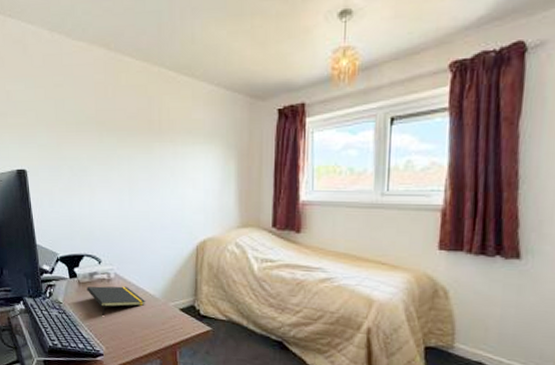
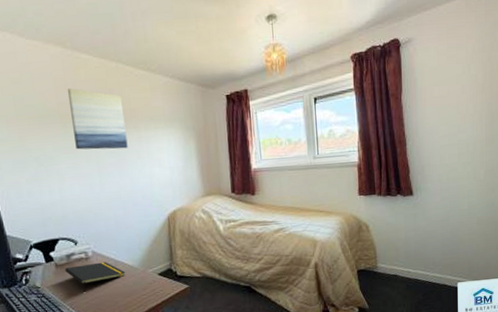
wall art: none [107,93,162,164] -> present [68,87,128,150]

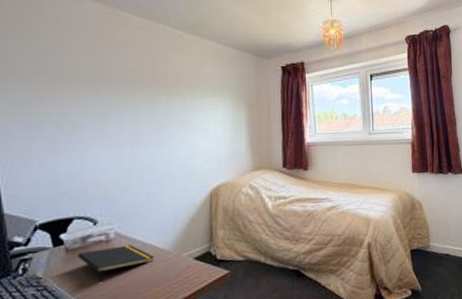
wall art: present [68,87,128,150] -> none [104,47,170,117]

